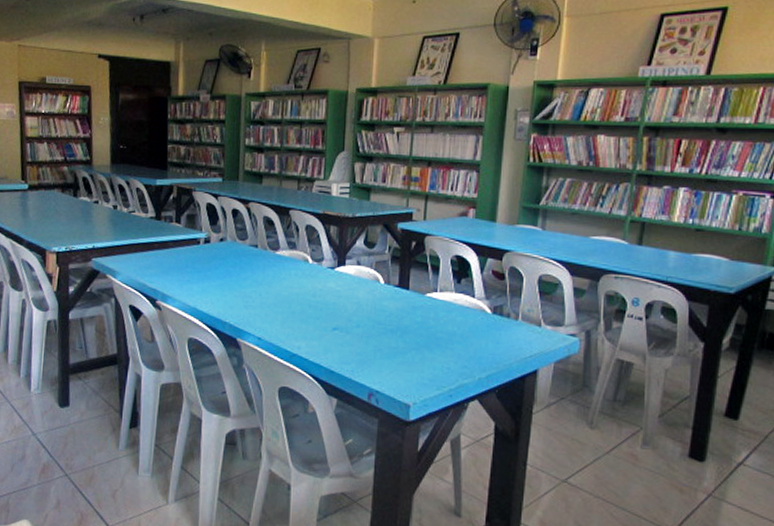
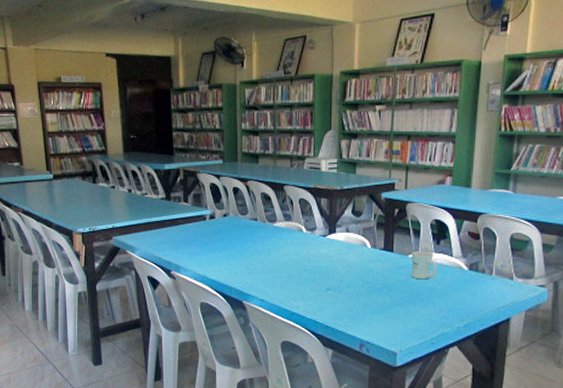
mug: none [428,289,457,323] -> present [411,251,437,280]

